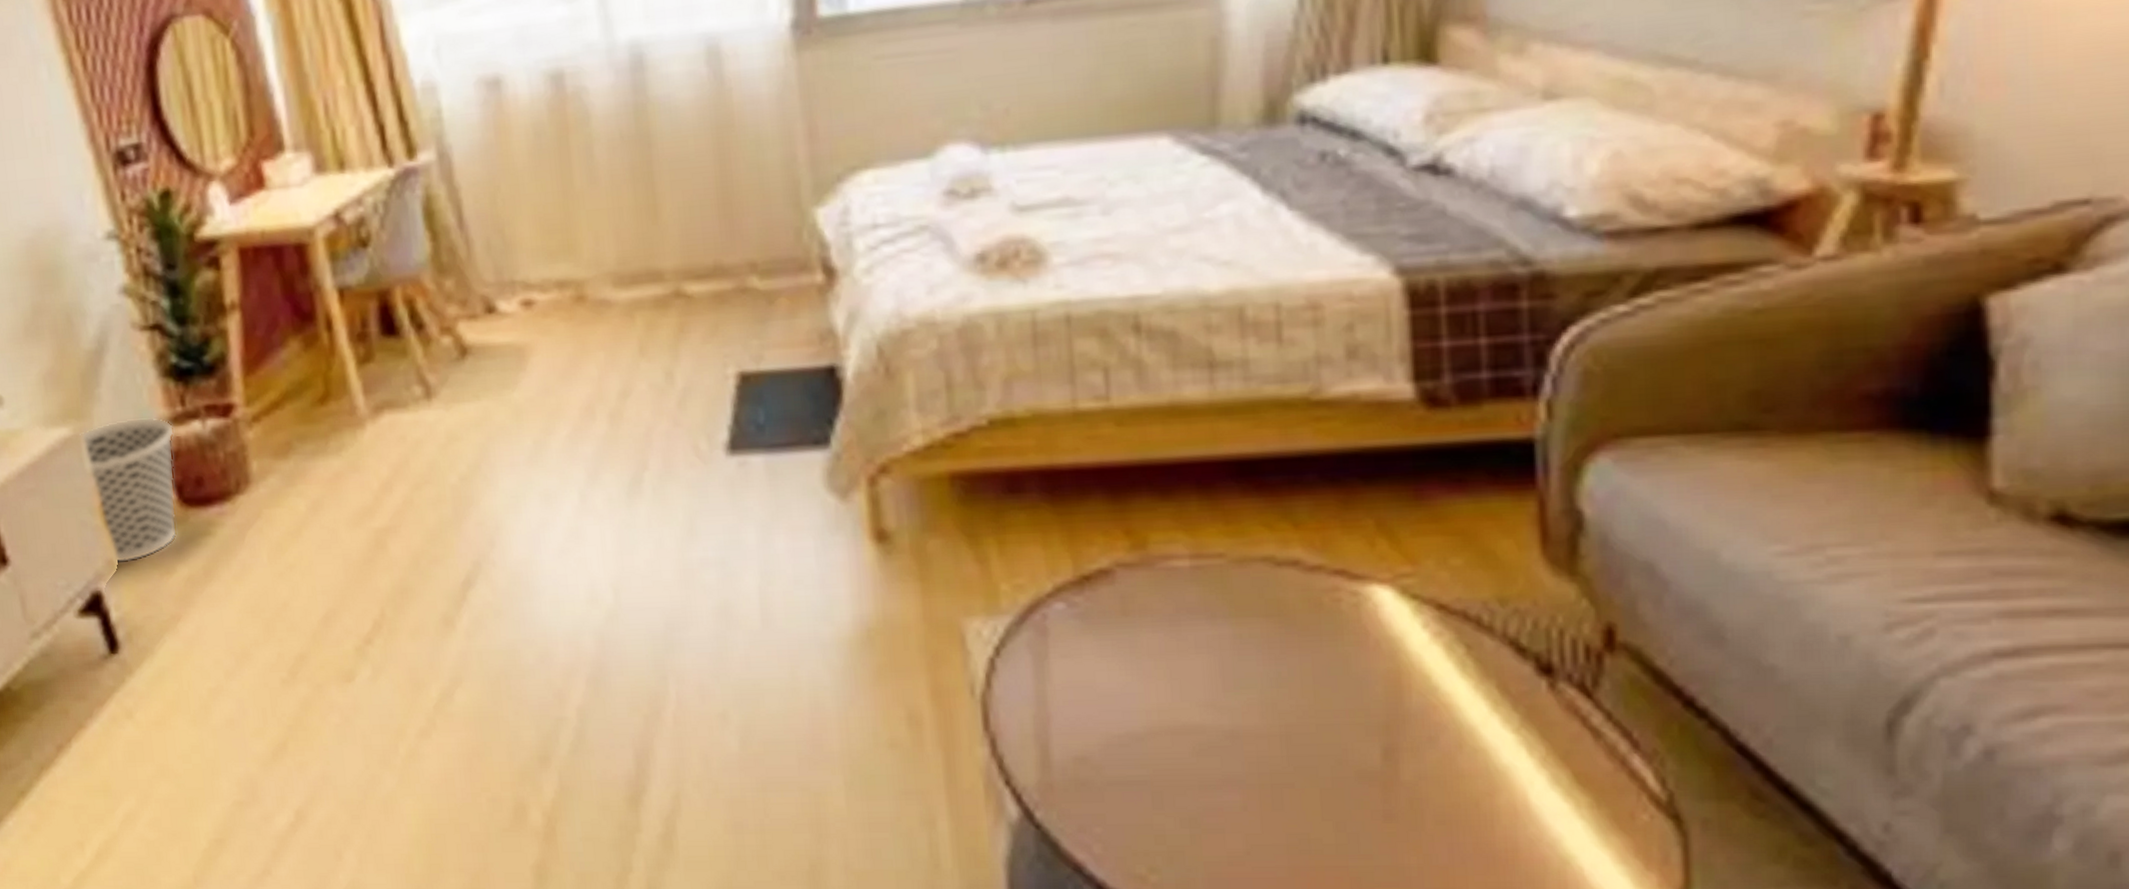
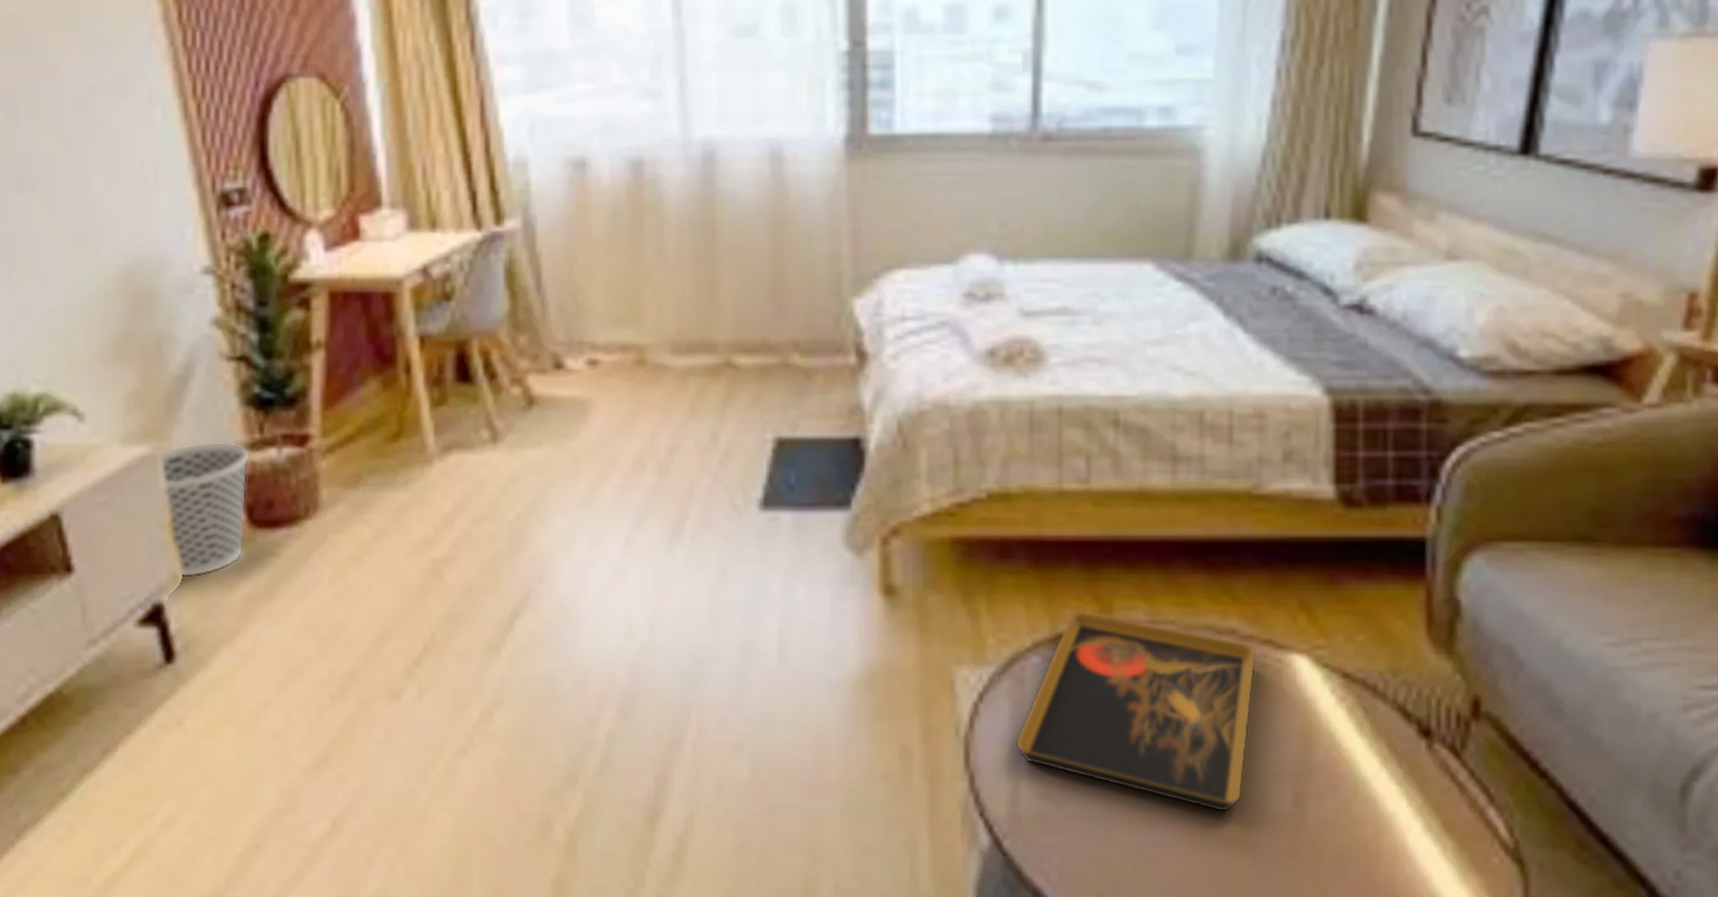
decorative tray: none [1042,547,1327,771] -> present [1016,611,1256,812]

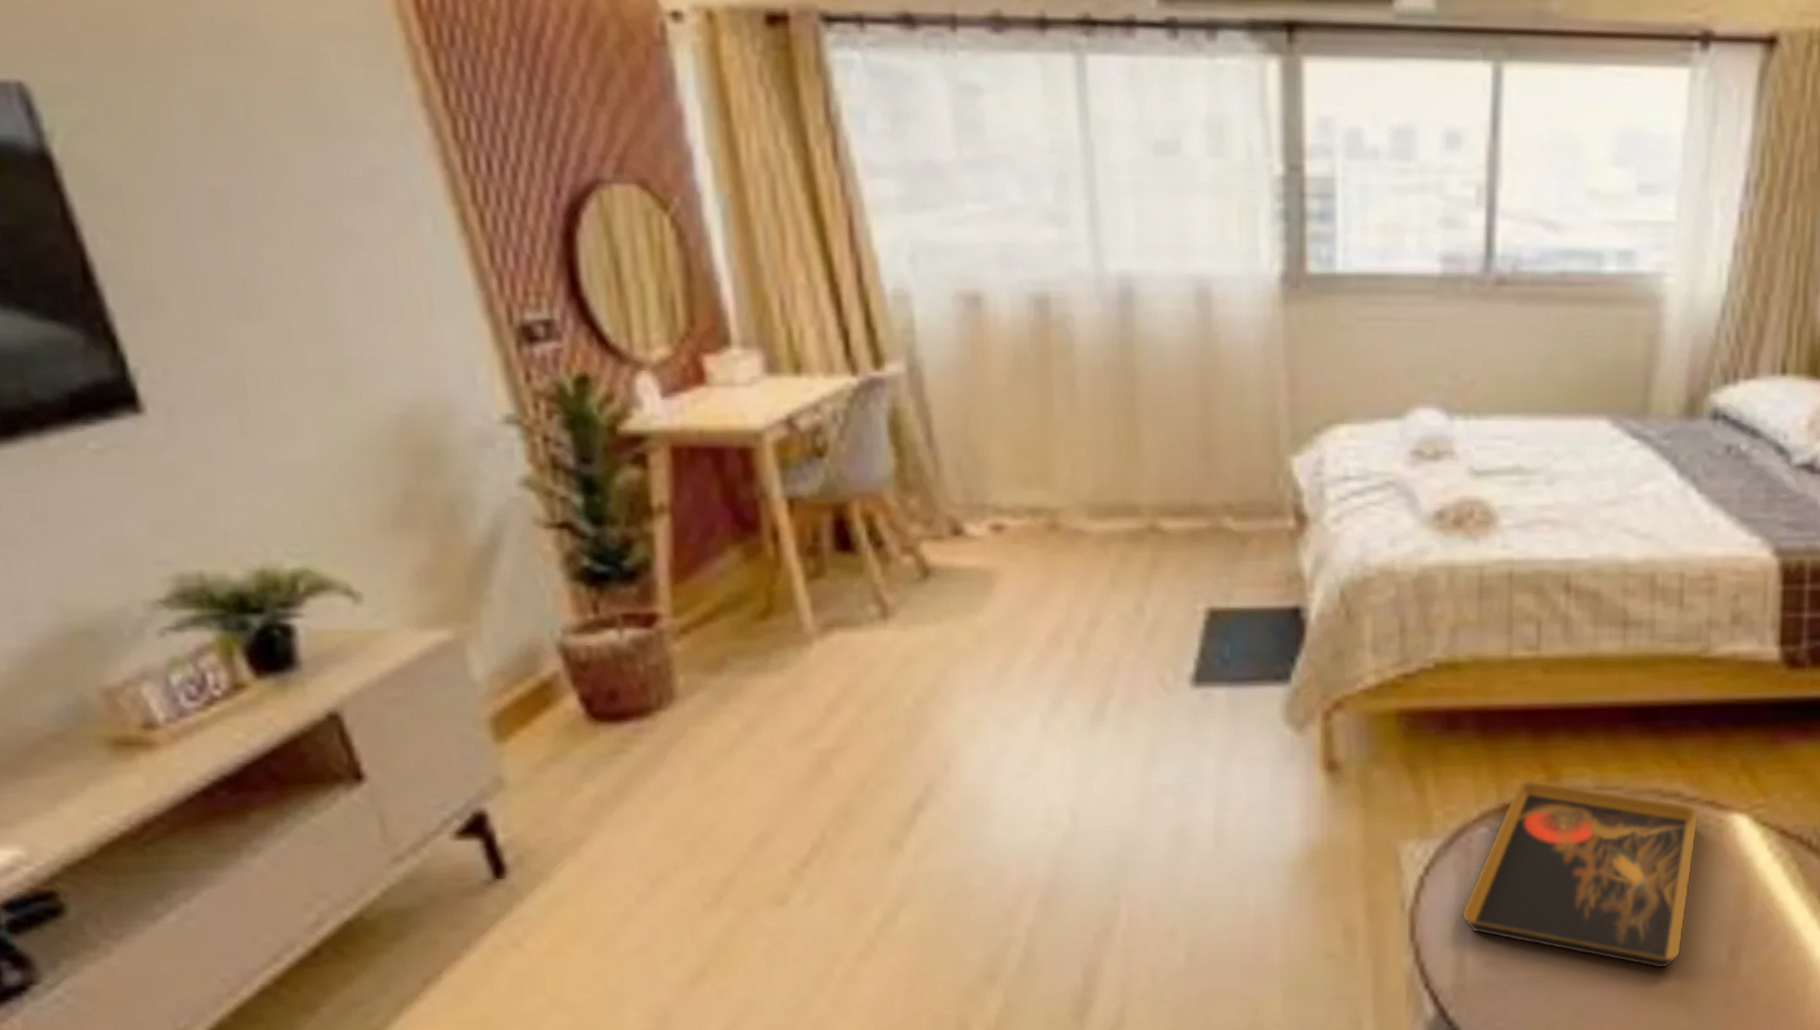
wastebasket: present [157,441,251,578] -> none [463,623,584,782]

